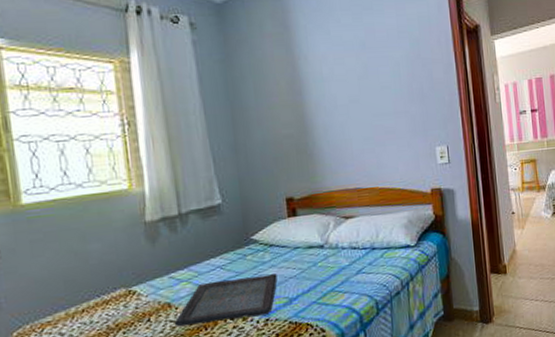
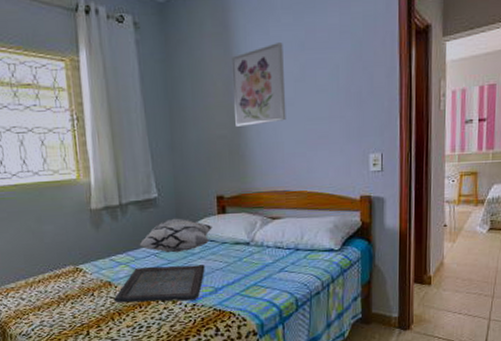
decorative pillow: none [202,224,283,264] -> present [139,218,212,253]
wall art: none [293,42,353,125] -> present [231,42,286,126]

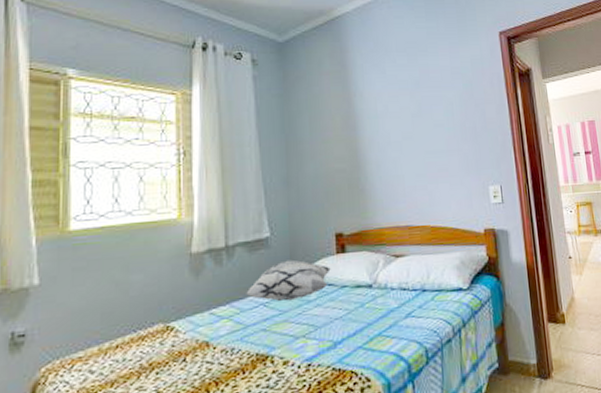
serving tray: present [113,265,205,303] -> none [210,314,322,368]
wall art: present [231,42,286,126] -> none [349,81,406,160]

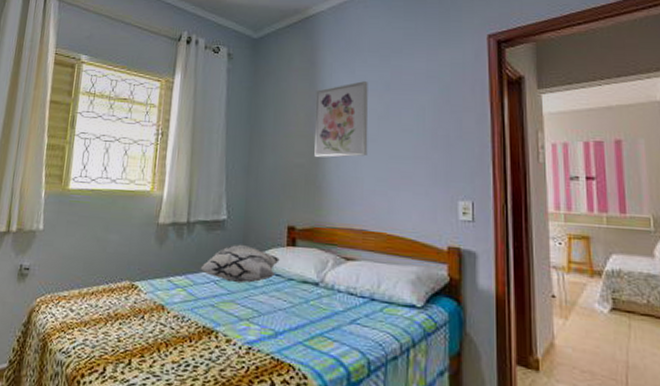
wall art: none [349,81,406,160] -> present [314,81,369,158]

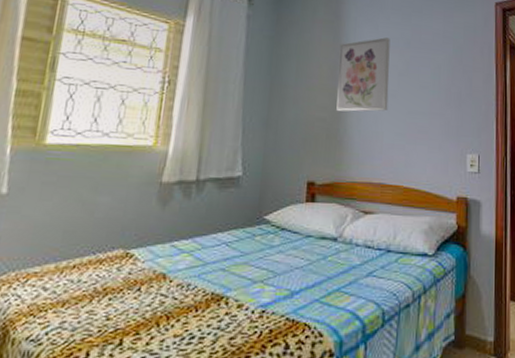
decorative pillow: present [200,244,280,284] -> none [210,202,298,244]

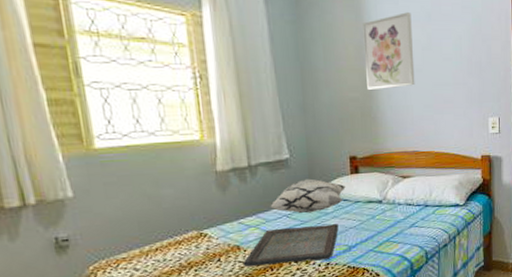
serving tray: none [164,258,283,305] -> present [242,224,339,267]
decorative pillow: none [210,202,298,244] -> present [270,178,346,213]

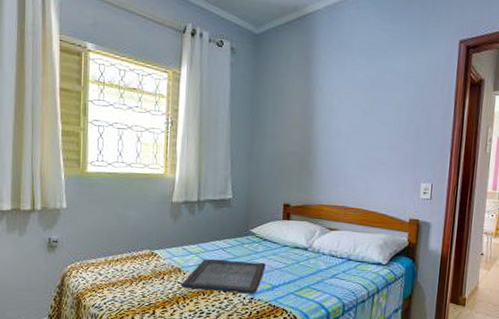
decorative pillow: present [270,178,346,213] -> none [210,218,277,250]
wall art: present [362,12,415,90] -> none [307,79,356,147]

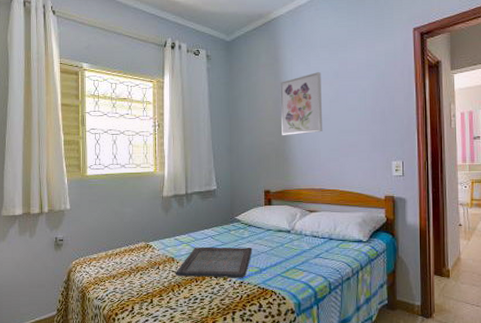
wall art: none [307,79,356,147] -> present [280,72,323,135]

